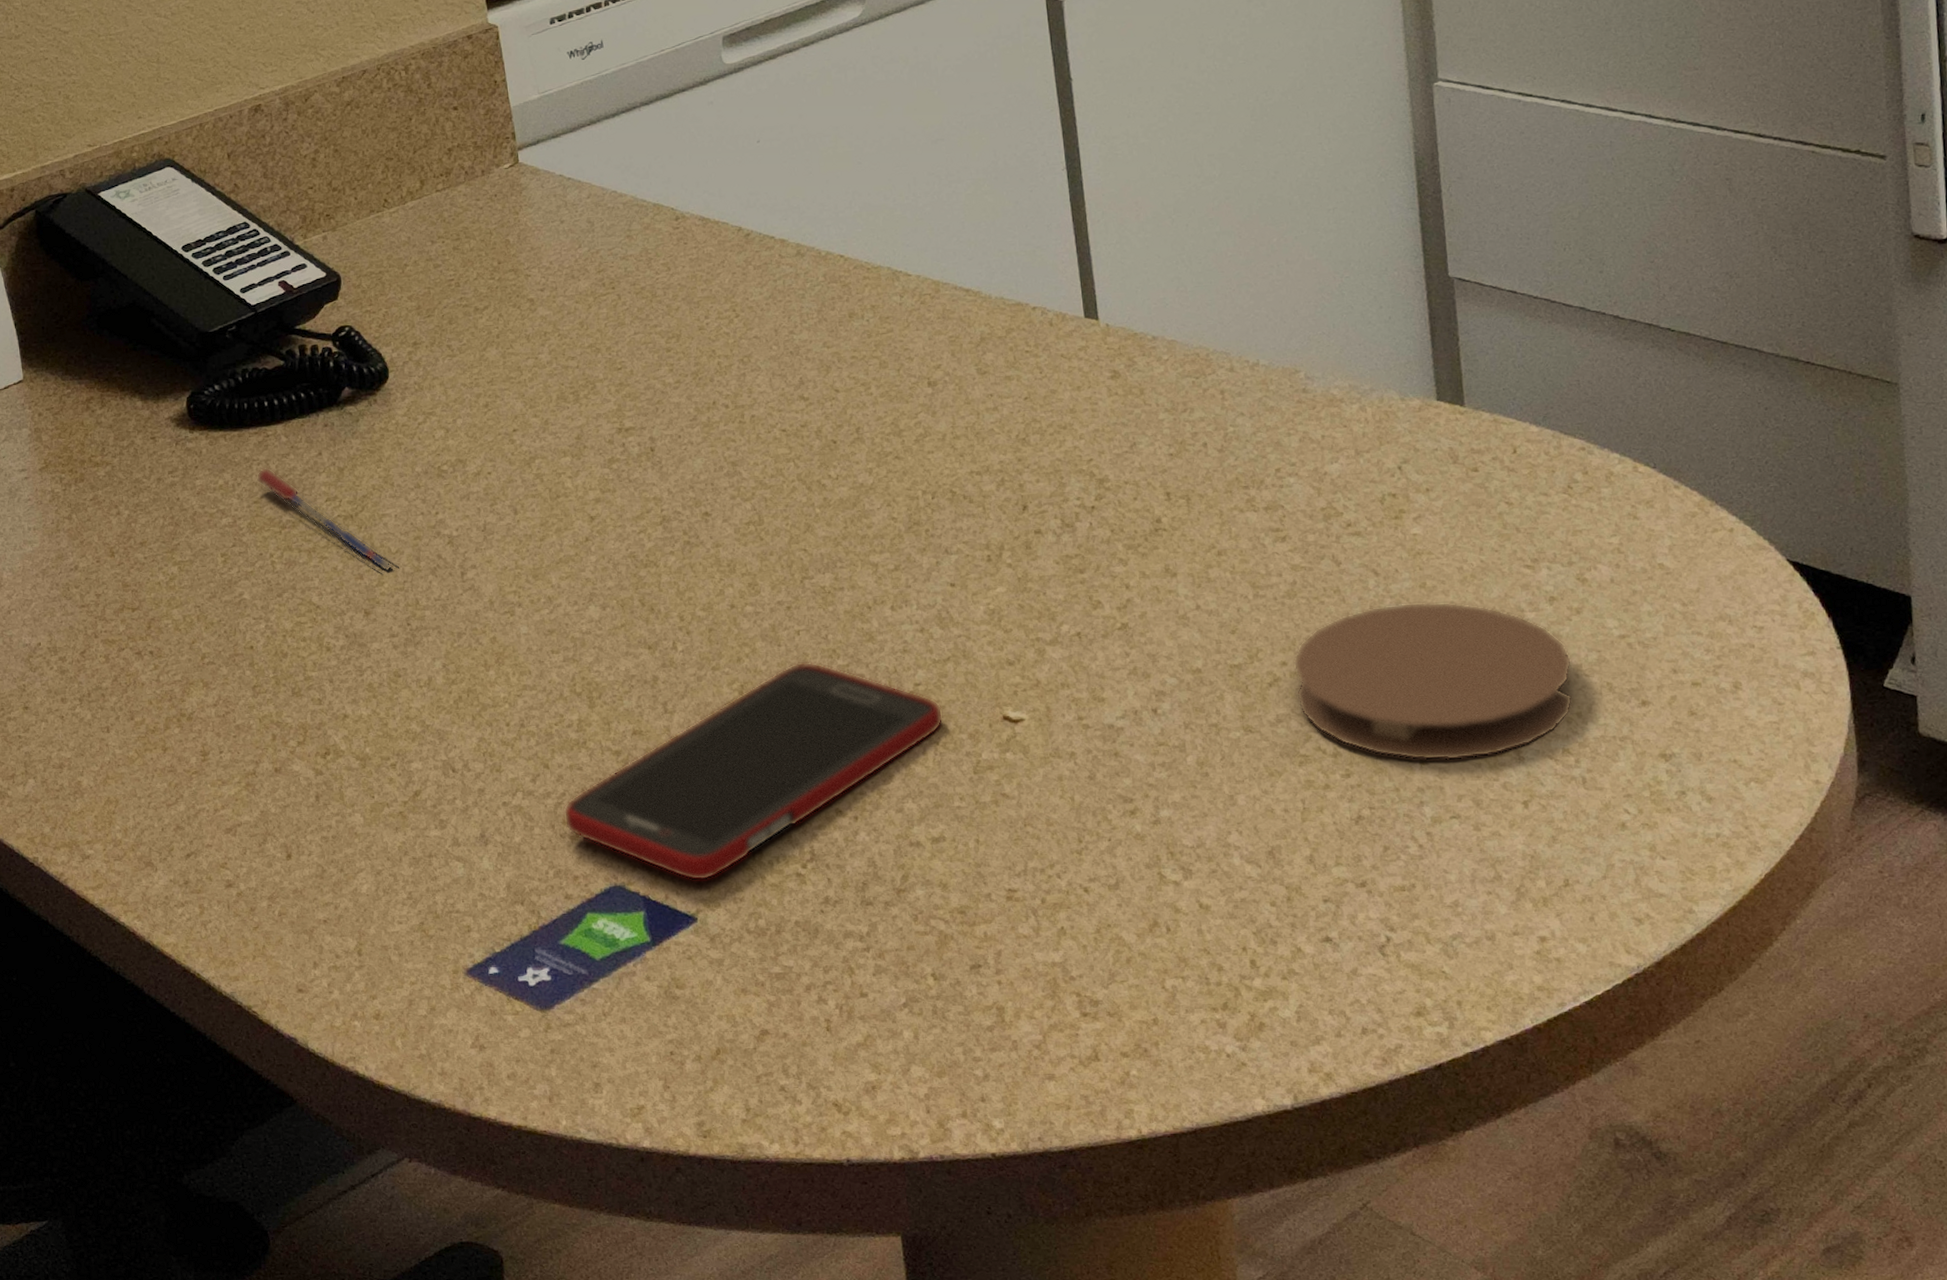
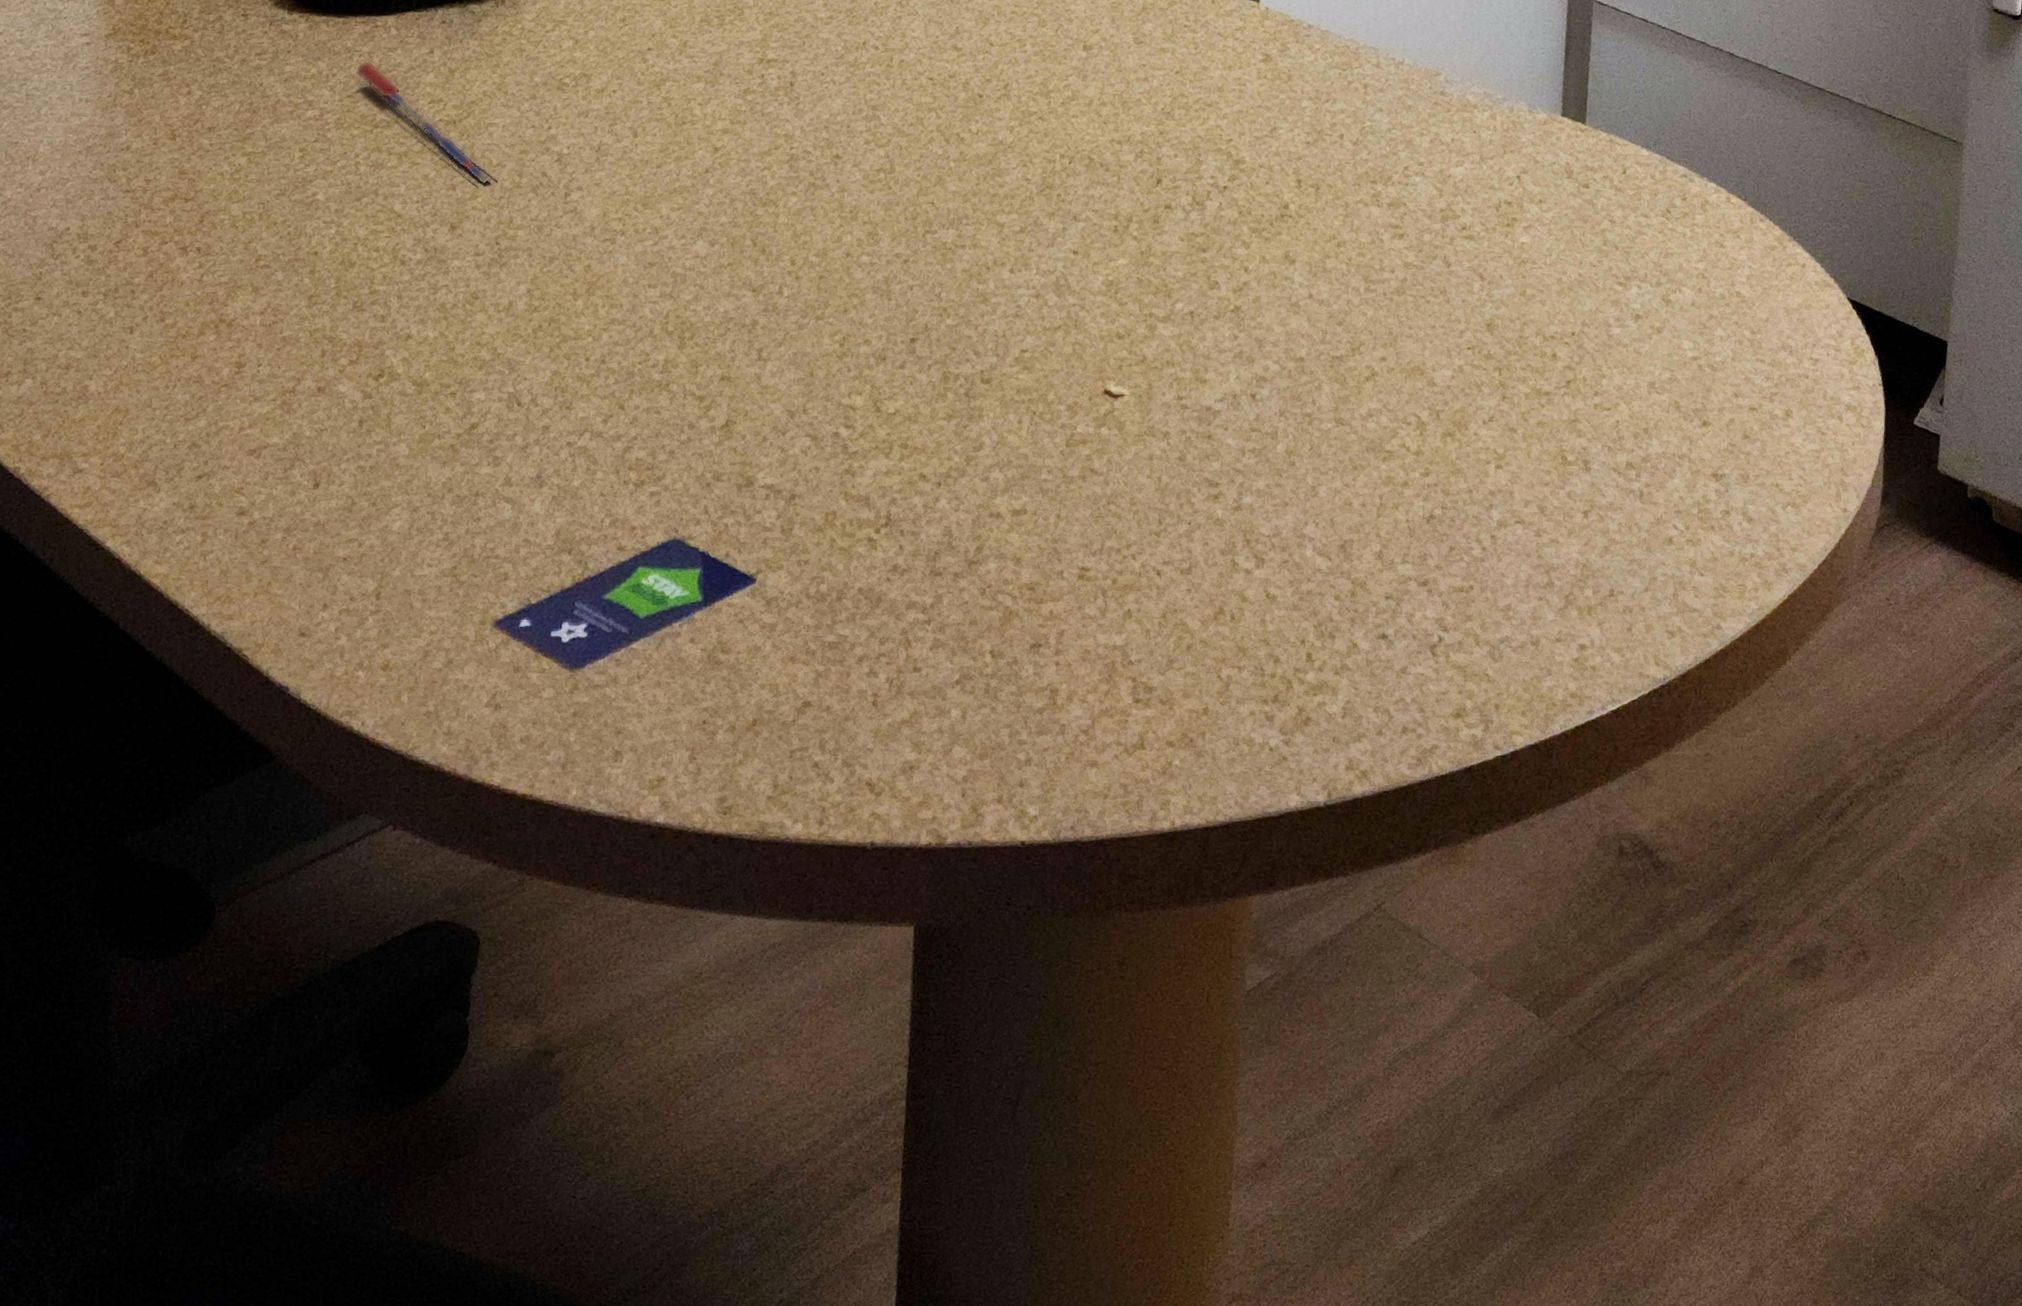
cell phone: present [563,662,944,881] -> none [631,318,1045,540]
coaster: present [1293,602,1574,761] -> none [1390,309,1647,467]

